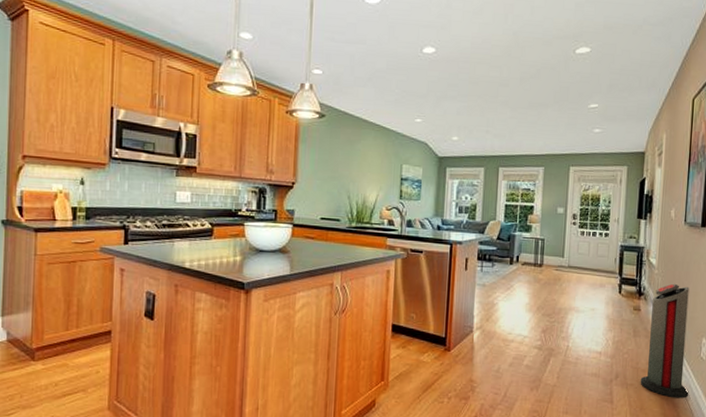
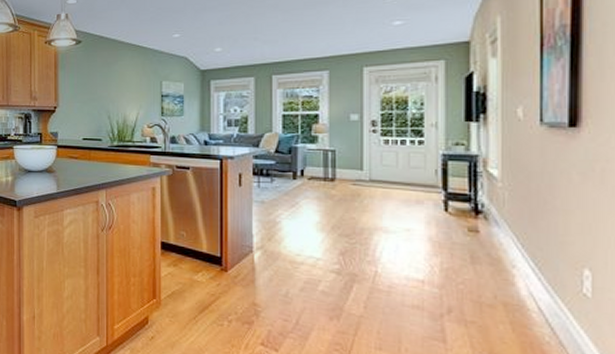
air purifier: present [640,283,689,398] -> none [486,199,567,345]

